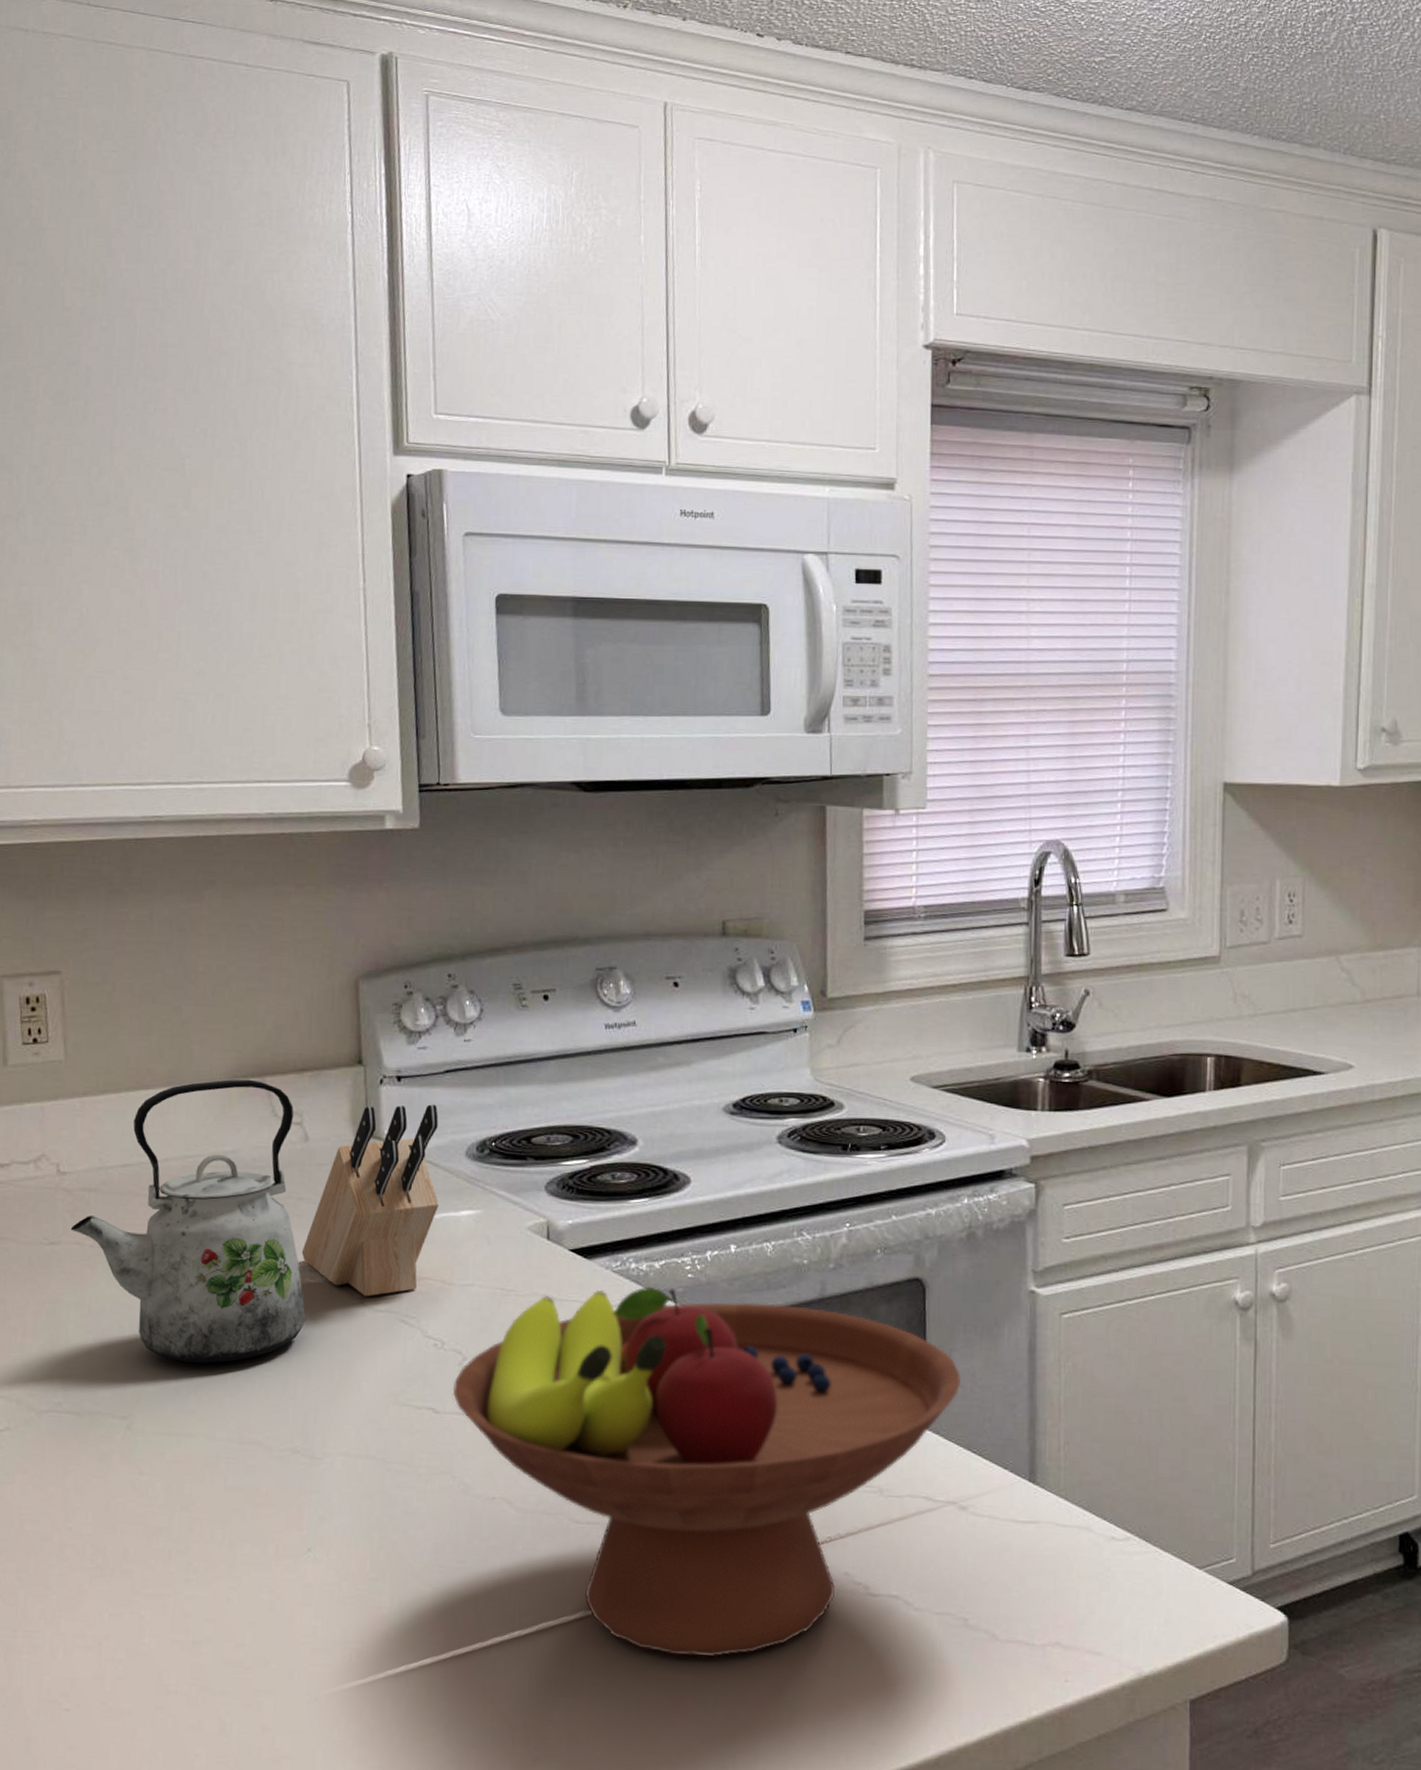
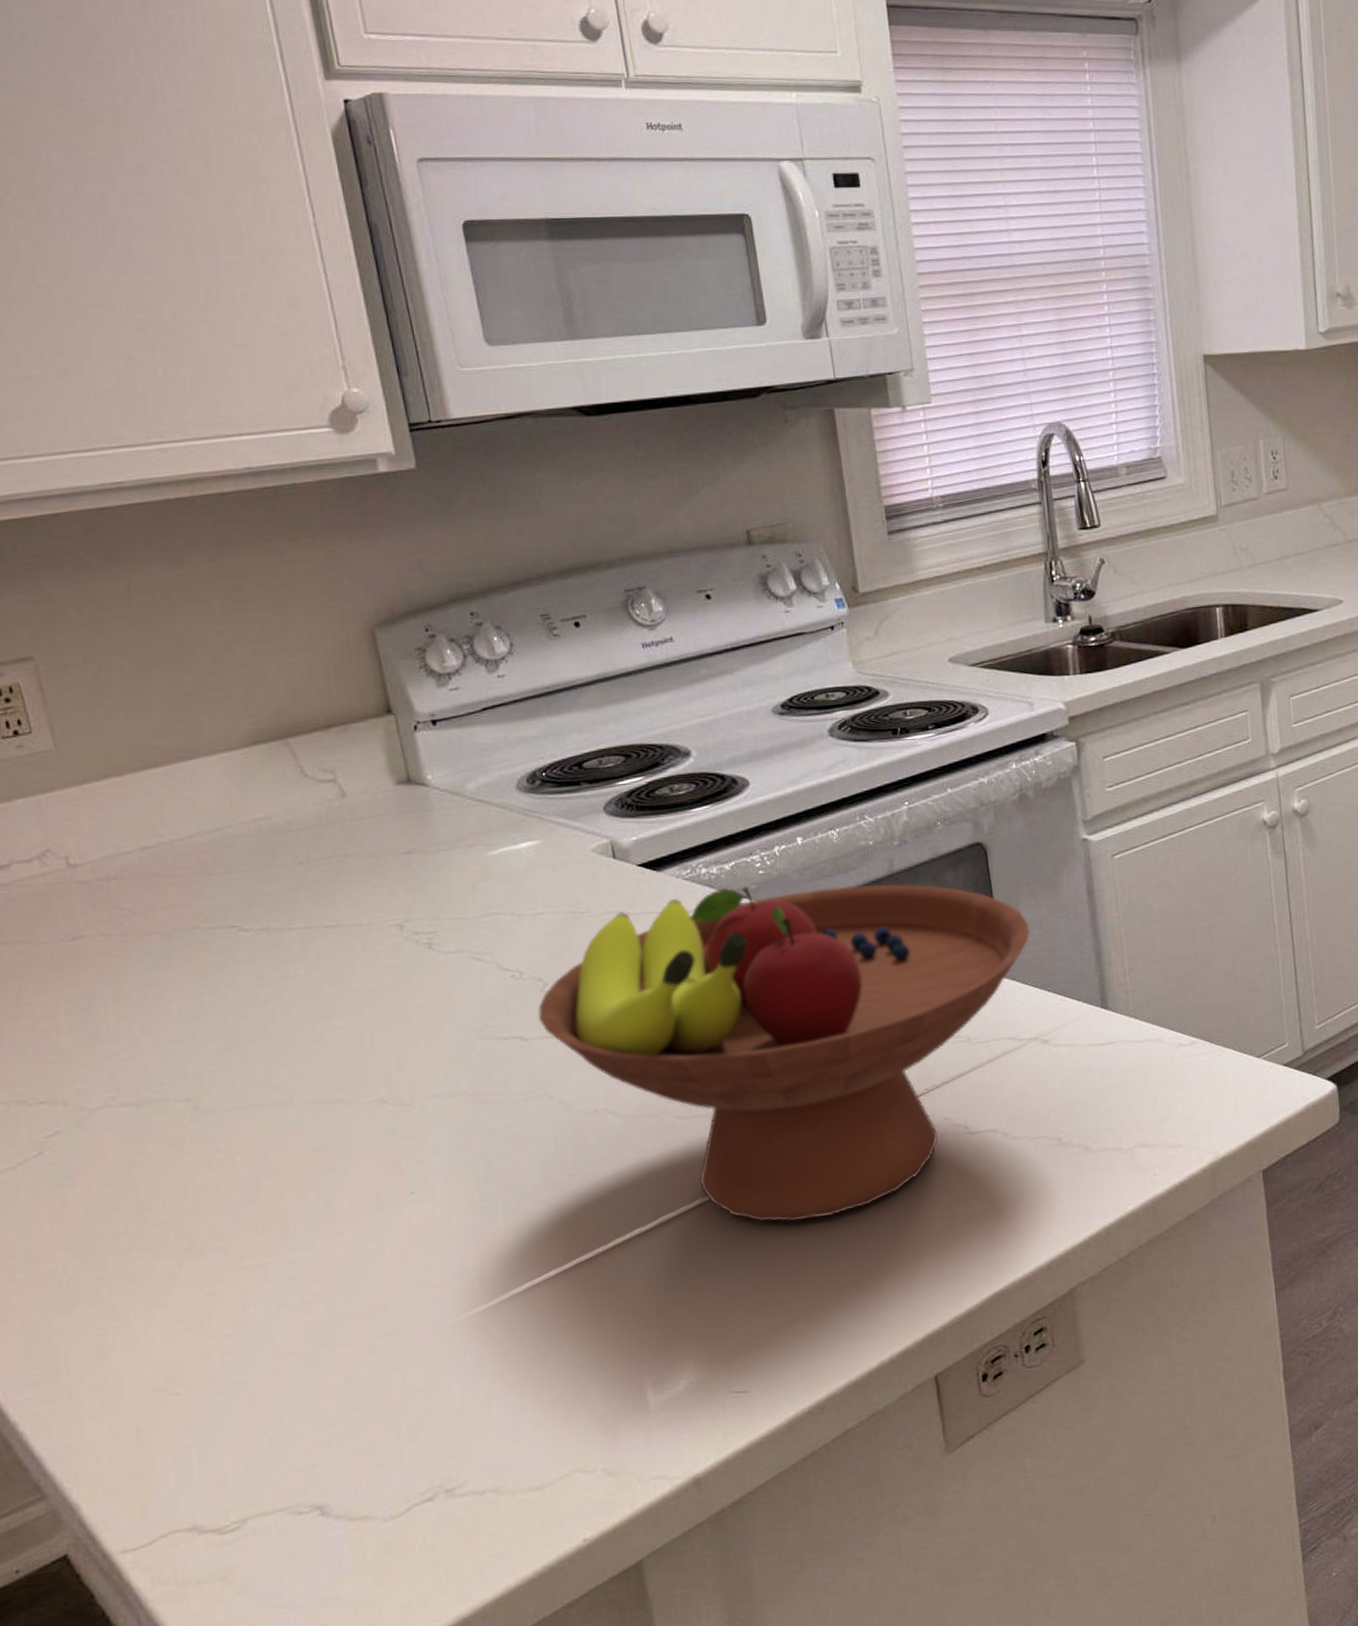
kettle: present [70,1079,306,1363] -> none [93,743,373,1035]
knife block: present [301,1104,439,1297] -> none [356,743,496,941]

